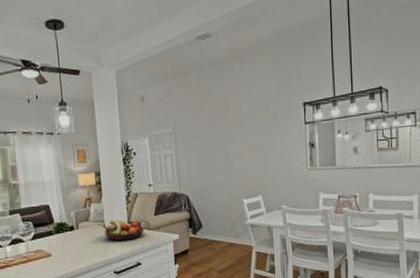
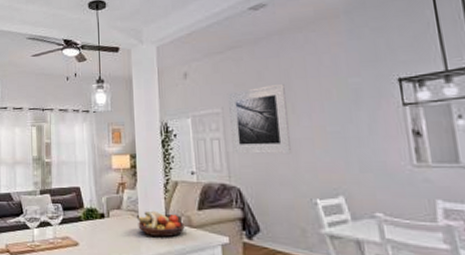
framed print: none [178,106,228,167] -> present [227,83,293,155]

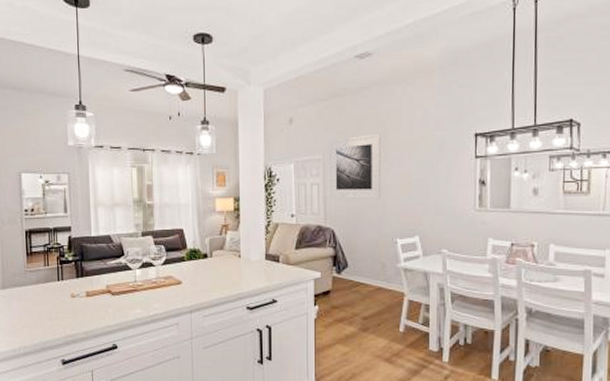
fruit bowl: present [138,210,185,238] -> none [239,250,283,275]

